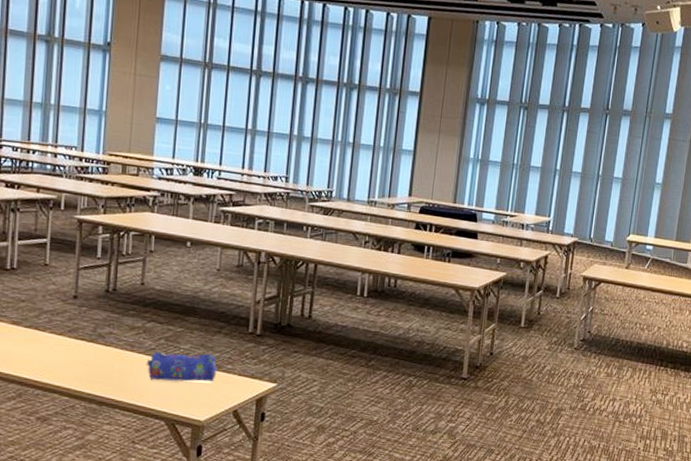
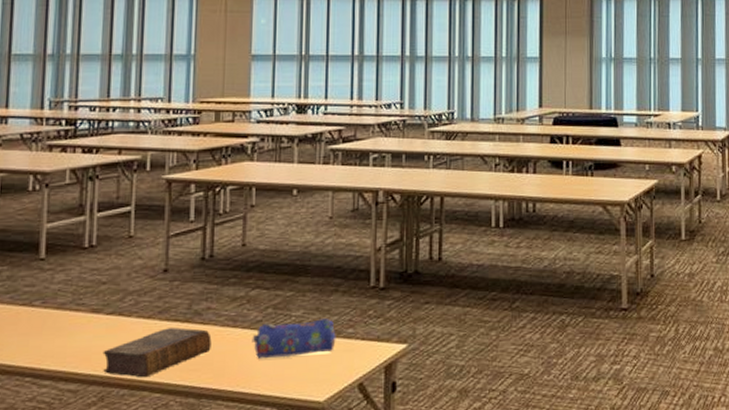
book: none [21,345,112,383] -> present [103,327,212,378]

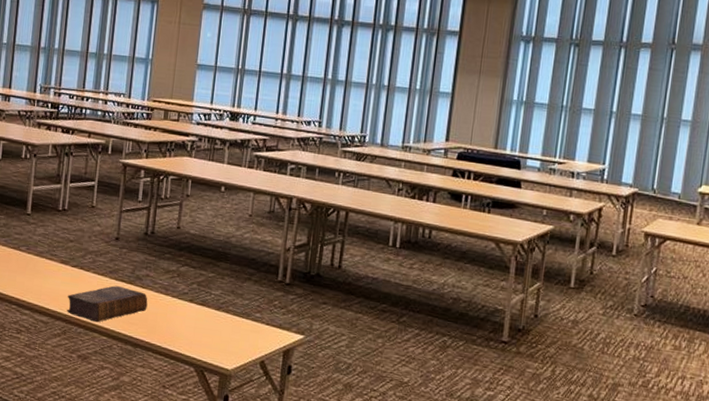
pencil case: present [252,318,336,359] -> none [178,295,246,329]

